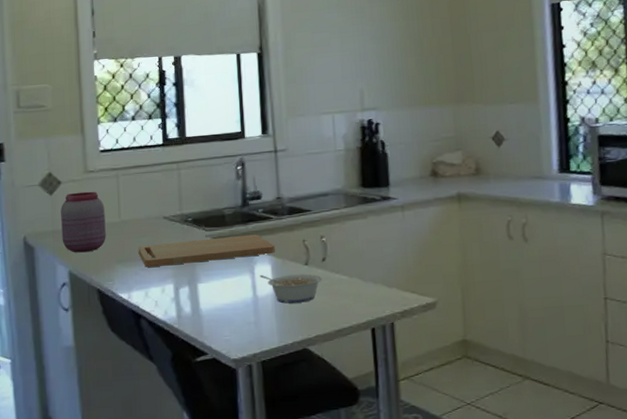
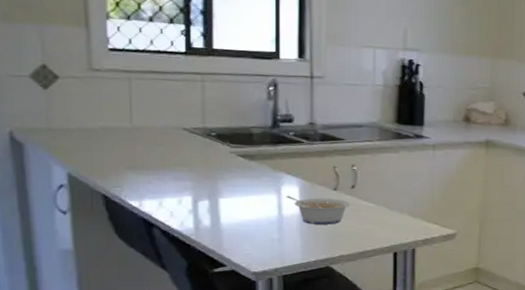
jar: present [61,191,106,253] -> none [58,90,114,155]
cutting board: present [138,234,276,267] -> none [152,154,305,178]

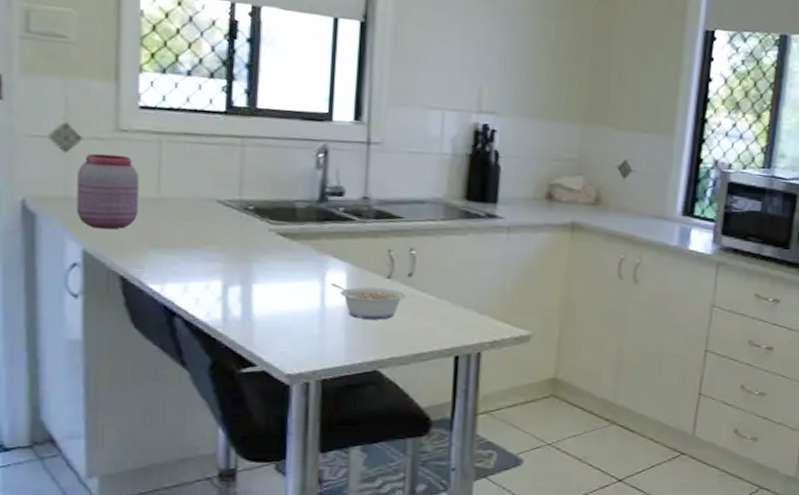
jar: none [58,90,114,155] -> present [76,153,139,229]

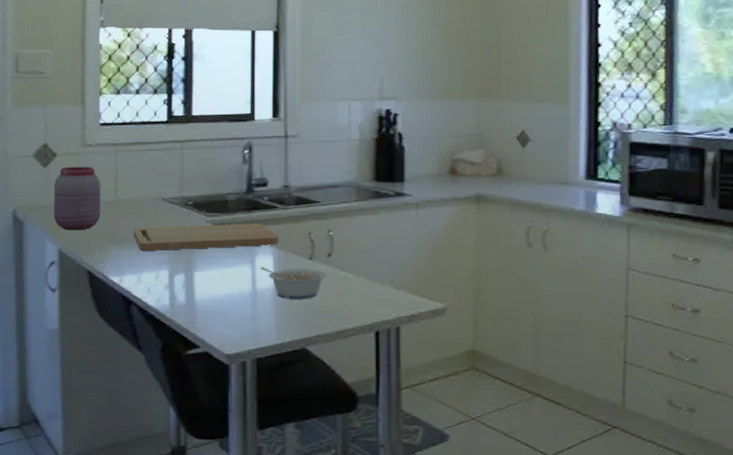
cutting board: none [179,230,355,261] -> present [133,223,280,251]

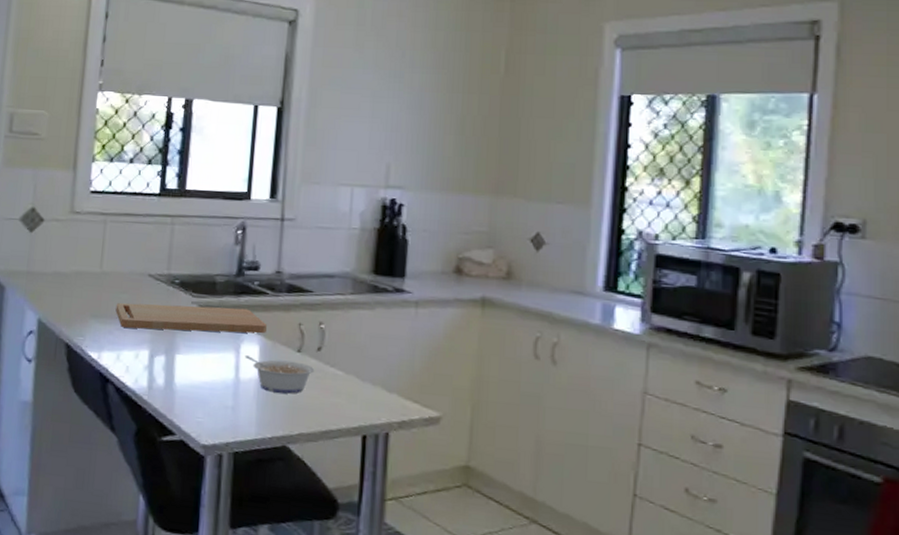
jar: present [53,166,101,231] -> none [36,233,87,301]

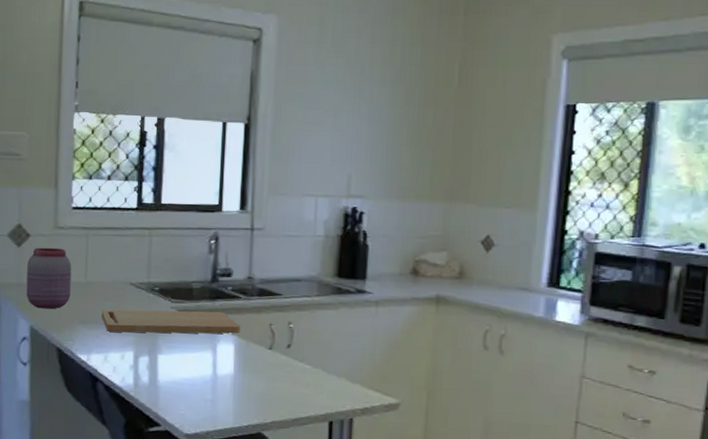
jar: none [36,233,87,301] -> present [26,247,72,309]
legume: present [245,355,315,394] -> none [221,354,285,387]

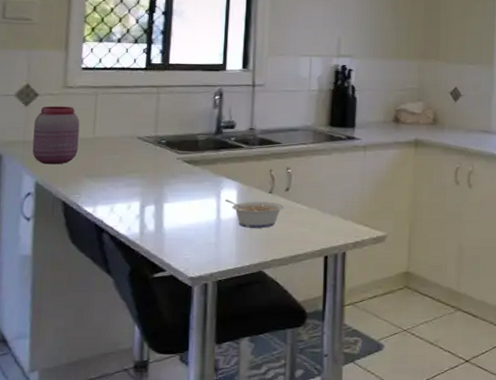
cutting board: present [101,309,241,334] -> none [108,160,244,184]
legume: none [221,354,285,387] -> present [224,200,284,228]

